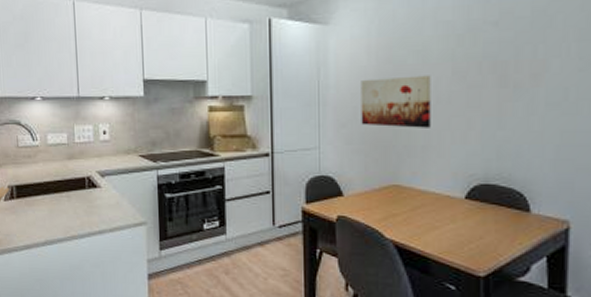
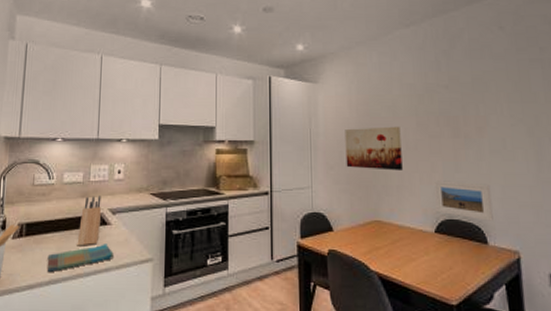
dish towel: none [40,207,106,234] -> present [47,244,114,273]
knife block: none [68,158,91,209] -> present [77,196,102,246]
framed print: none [467,138,542,186] -> present [433,179,493,221]

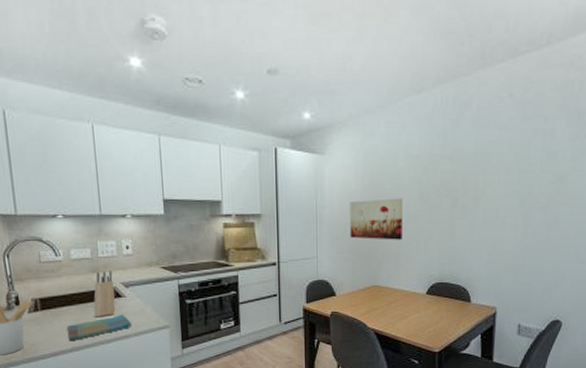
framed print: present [433,179,493,221] -> none [428,247,480,283]

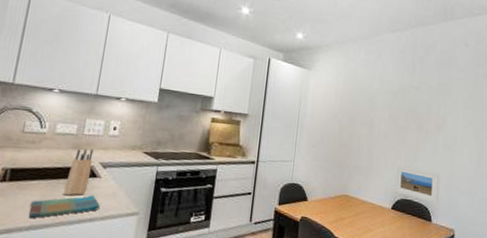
wall art: present [350,198,403,240] -> none [326,113,376,154]
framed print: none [428,247,480,283] -> present [395,164,440,204]

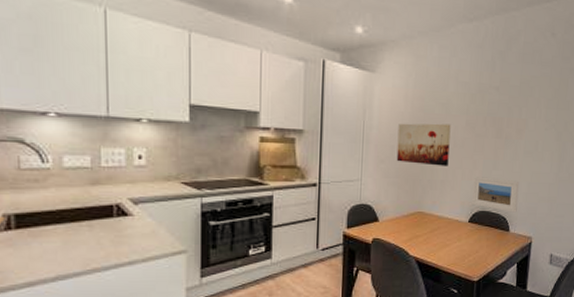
dish towel: present [28,195,100,219] -> none [50,236,138,269]
knife block: present [63,148,94,196] -> none [89,184,120,239]
wall art: none [326,113,376,154] -> present [396,123,451,166]

